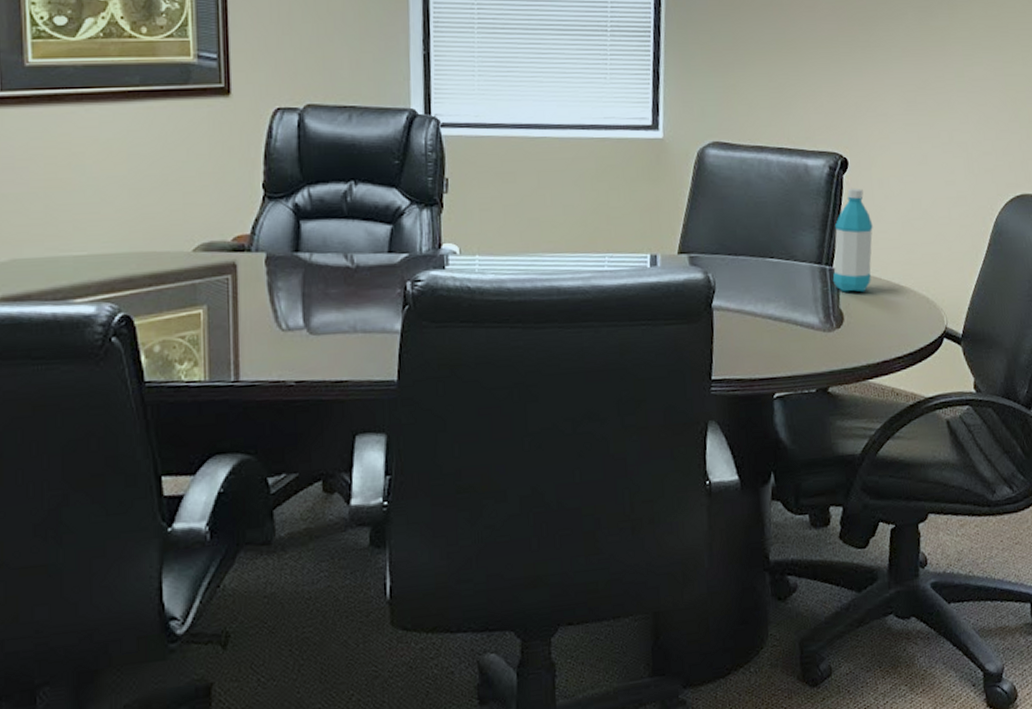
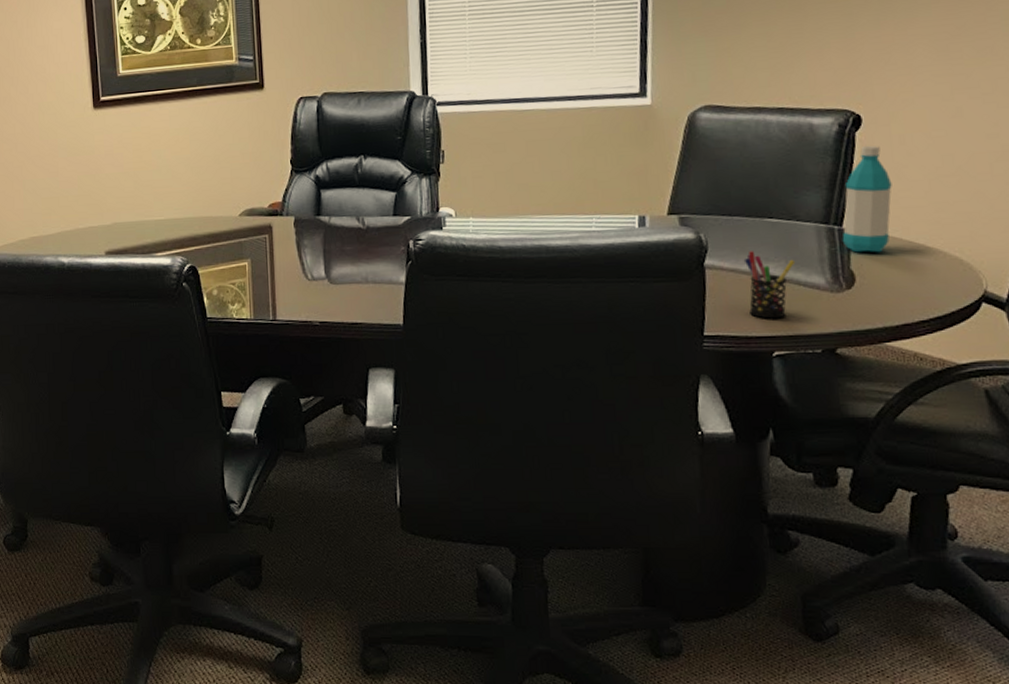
pen holder: none [748,291,794,360] -> present [743,251,796,319]

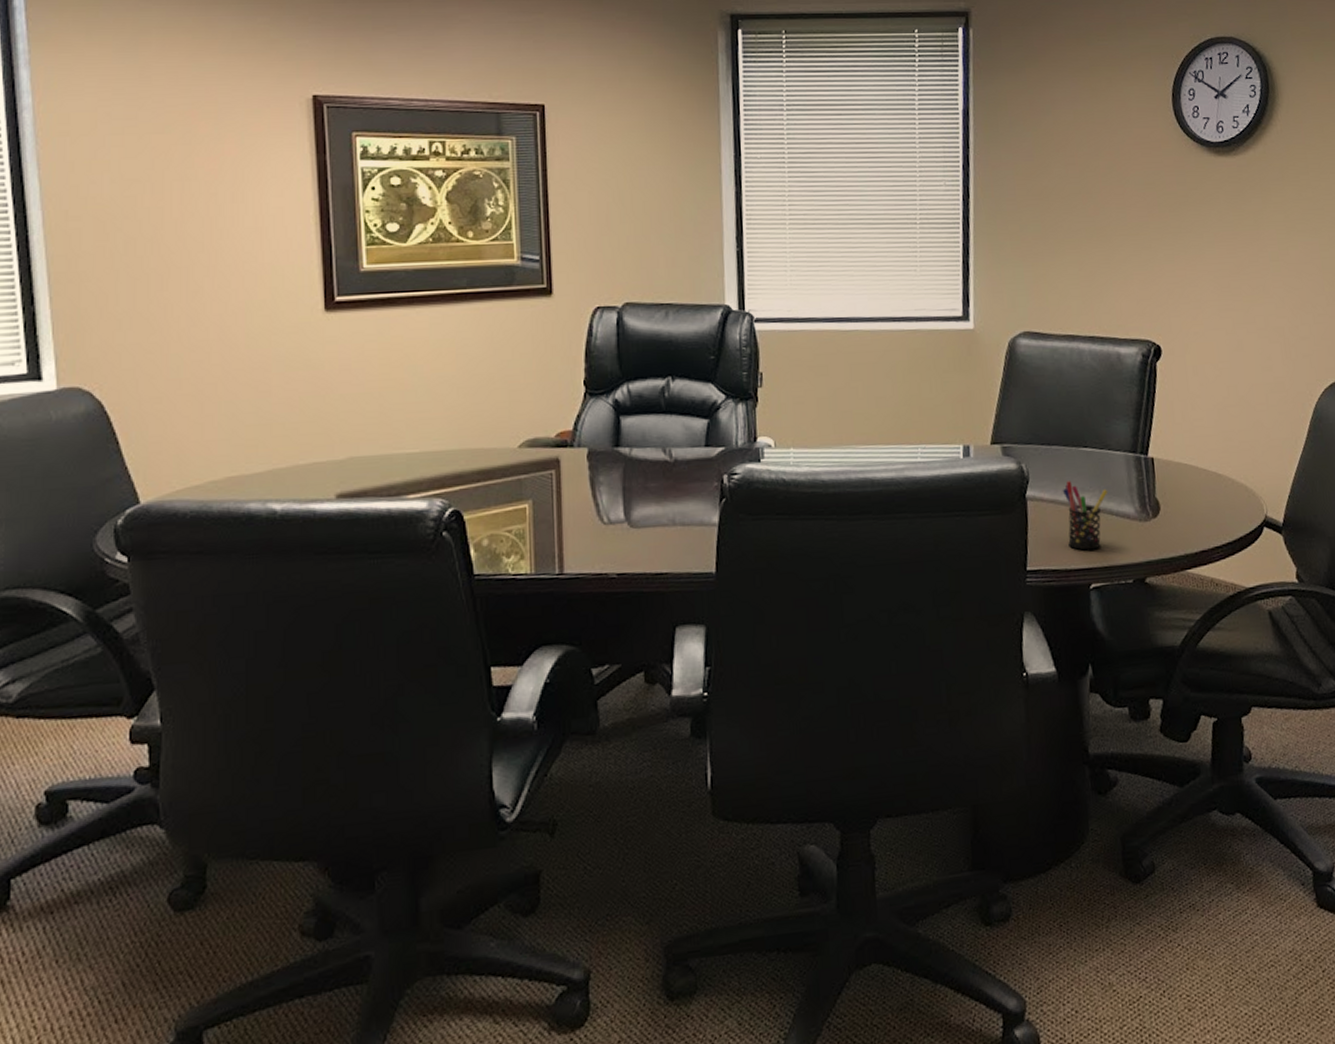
water bottle: present [842,145,892,253] -> none [1148,375,1189,481]

